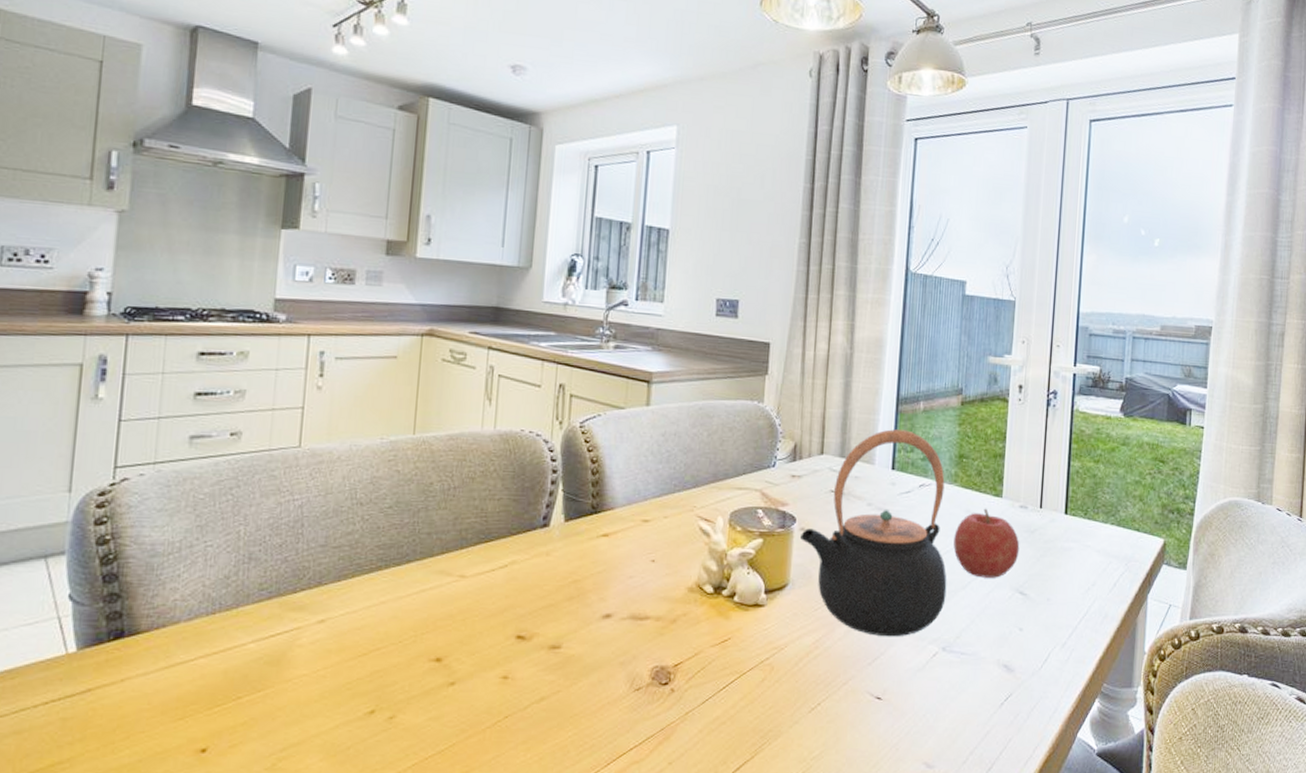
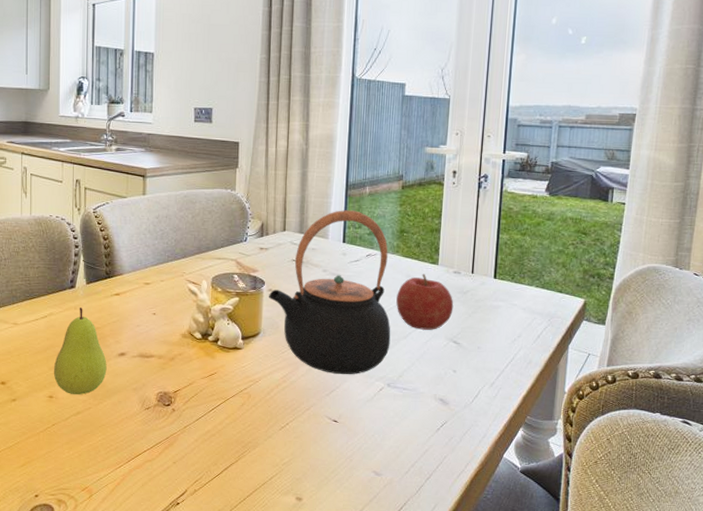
fruit: none [511,552,586,673] -> present [53,306,107,395]

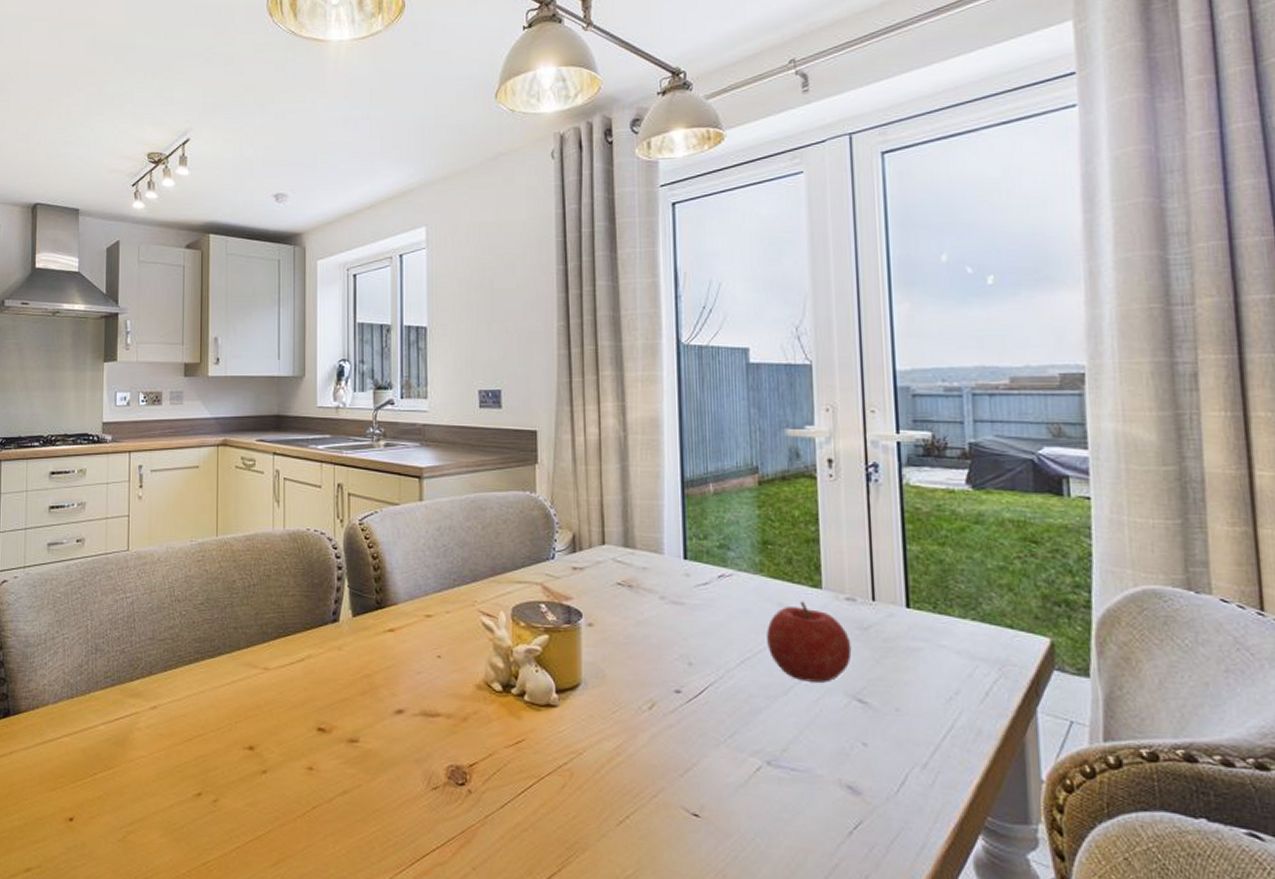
fruit: present [53,306,107,395] -> none [313,646,381,766]
teapot: present [269,210,391,375] -> none [589,515,765,747]

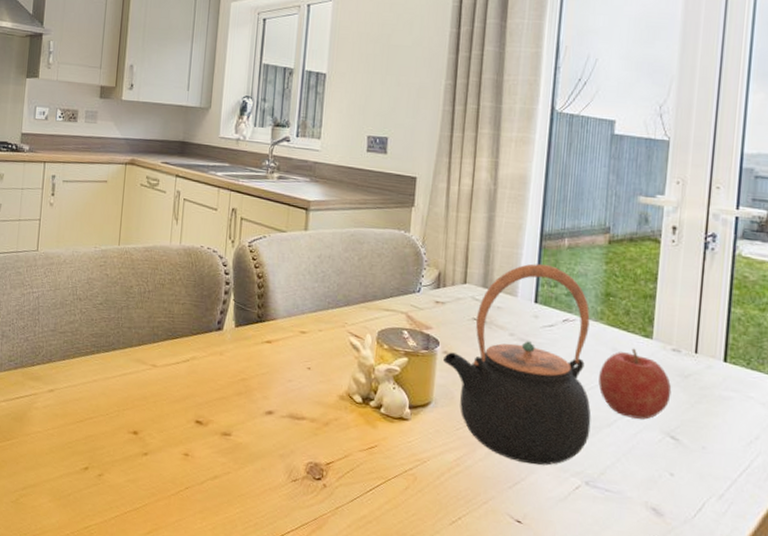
teapot: none [589,515,765,747] -> present [443,264,592,466]

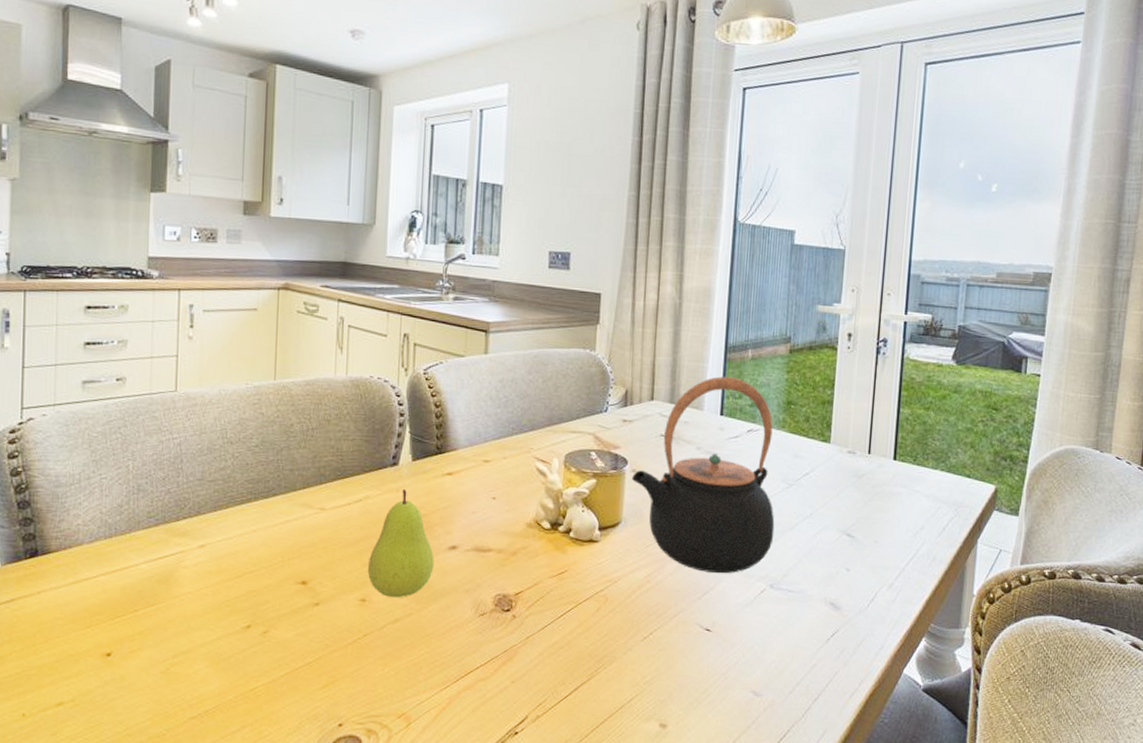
fruit: none [191,352,252,456] -> present [367,488,434,597]
fruit: present [598,348,672,420] -> none [781,453,848,520]

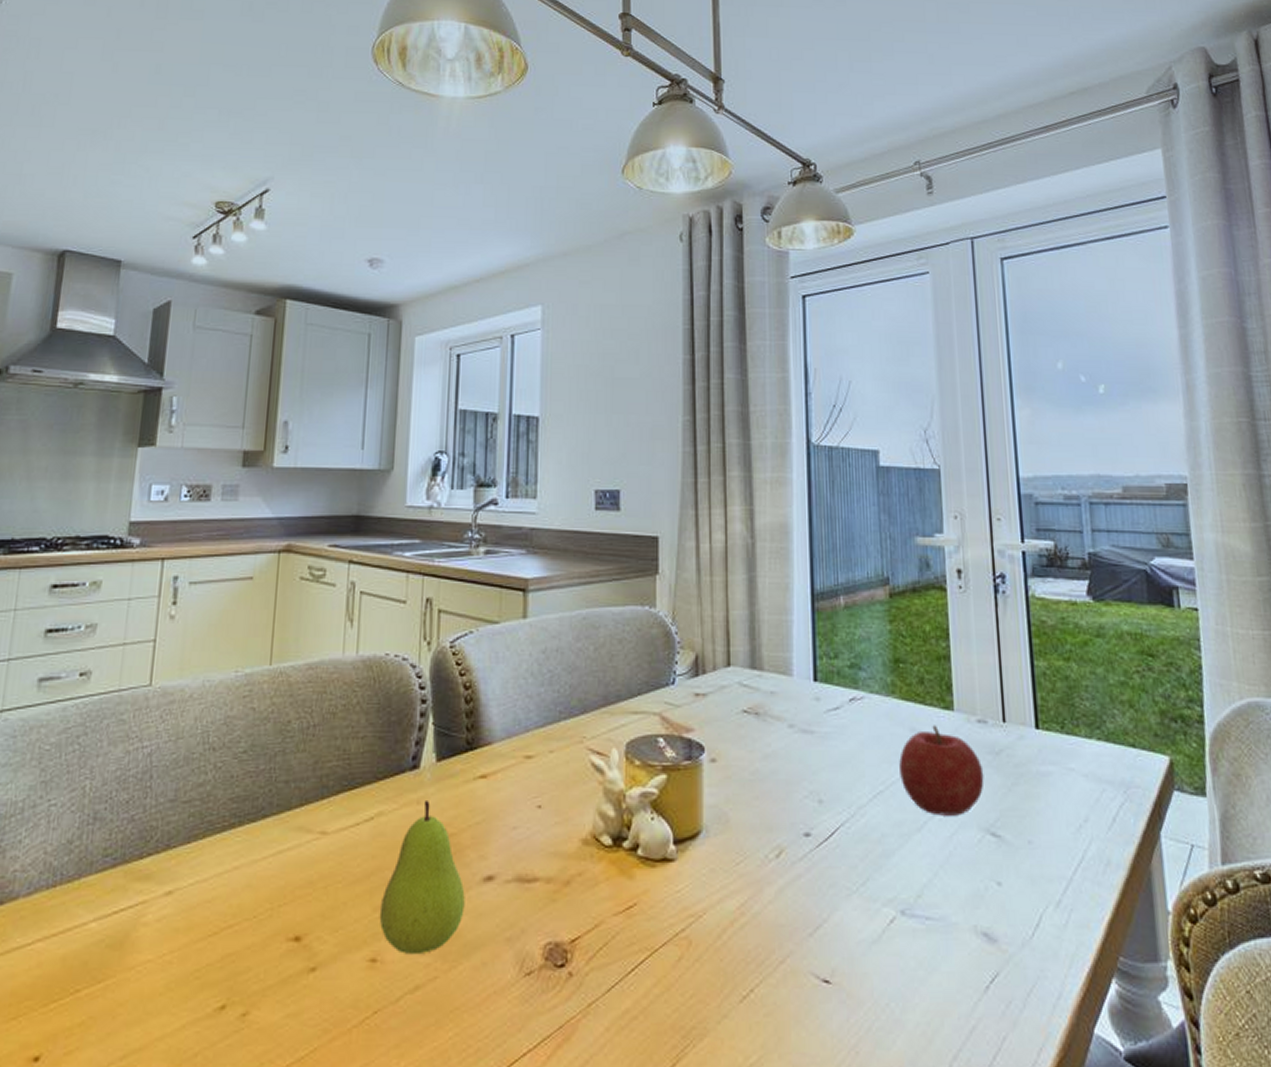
teapot: present [632,376,775,574] -> none [711,632,898,898]
fruit: none [781,453,848,520] -> present [899,725,984,816]

